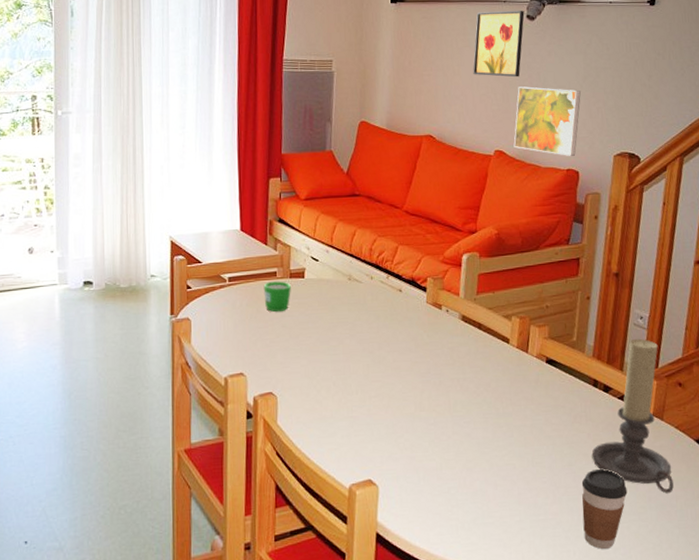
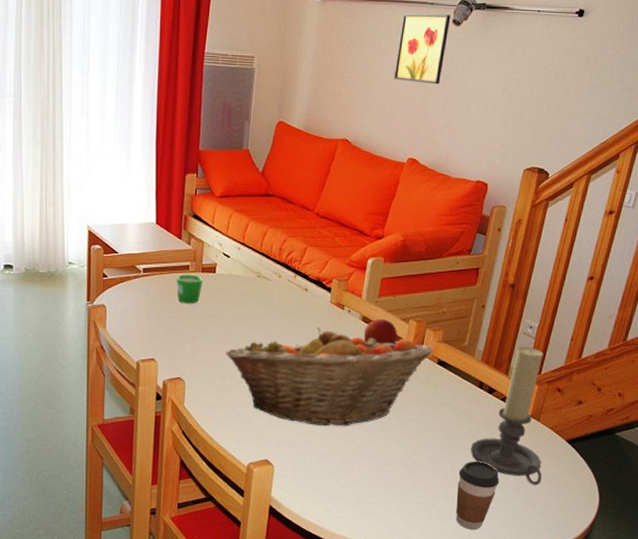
fruit basket: none [319,330,540,438] -> present [226,327,433,426]
fruit: none [464,317,502,345] -> present [363,319,399,345]
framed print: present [513,86,581,156] -> none [427,95,498,168]

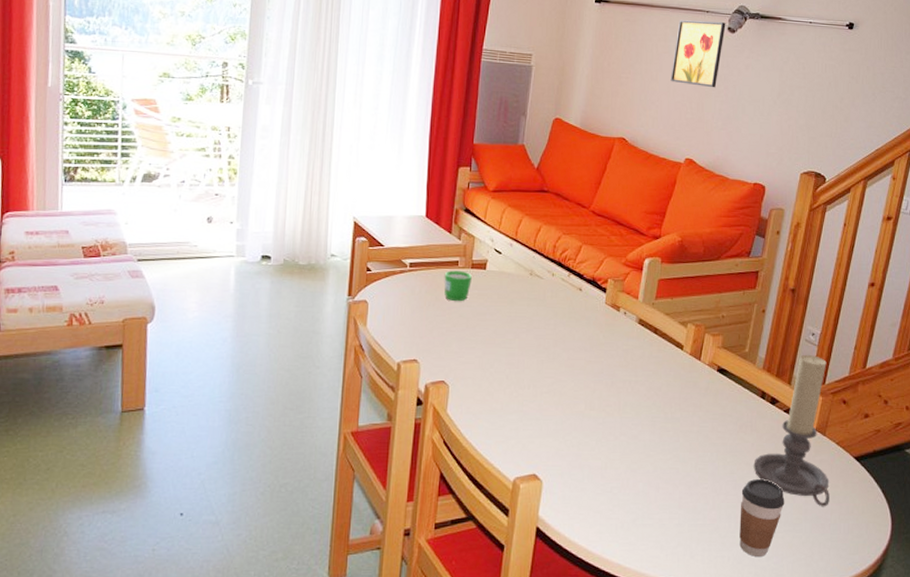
fruit basket: present [226,327,433,426] -> none [494,329,712,438]
fruit: present [363,319,399,345] -> none [640,322,677,350]

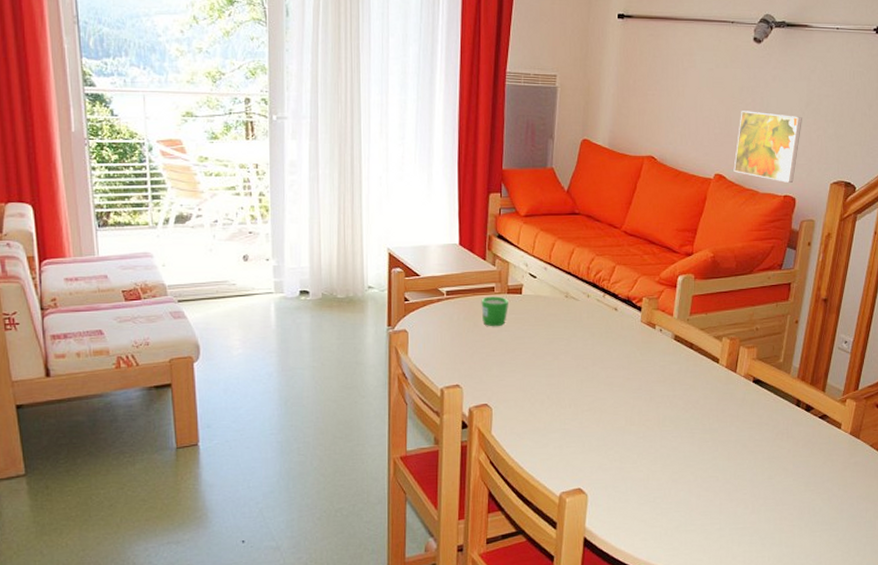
wall art: present [670,20,726,88] -> none [697,32,752,101]
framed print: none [704,97,774,171] -> present [733,111,802,183]
coffee cup: present [739,479,785,558] -> none [778,483,822,556]
candle holder: present [753,354,830,507] -> none [790,361,864,506]

